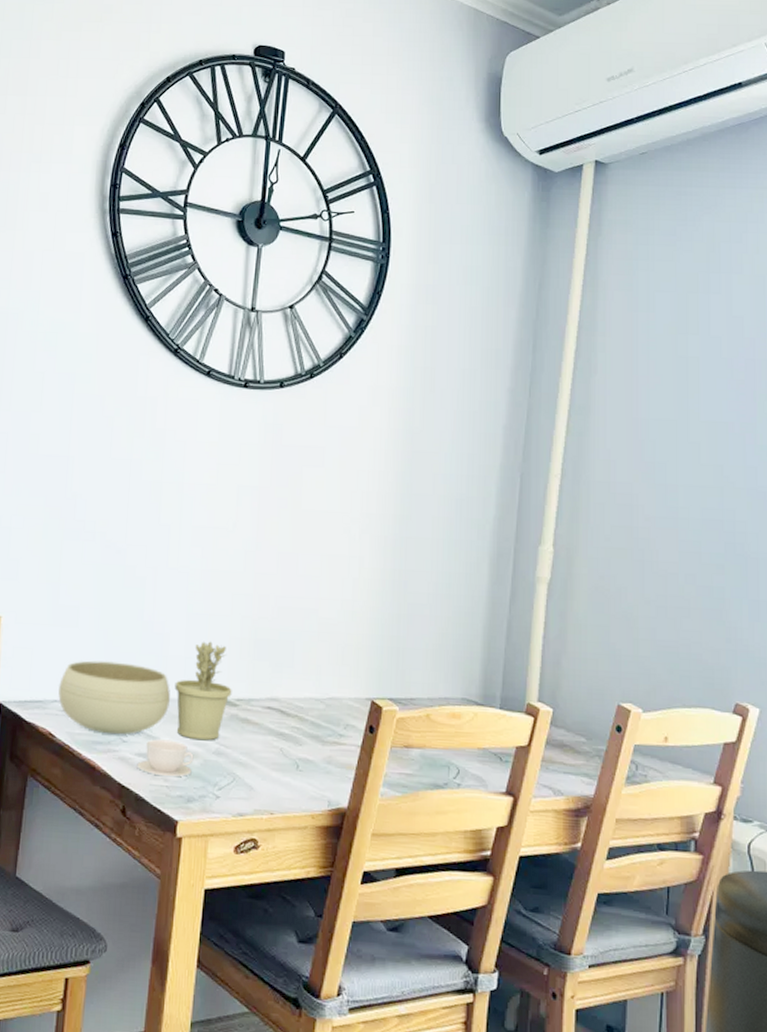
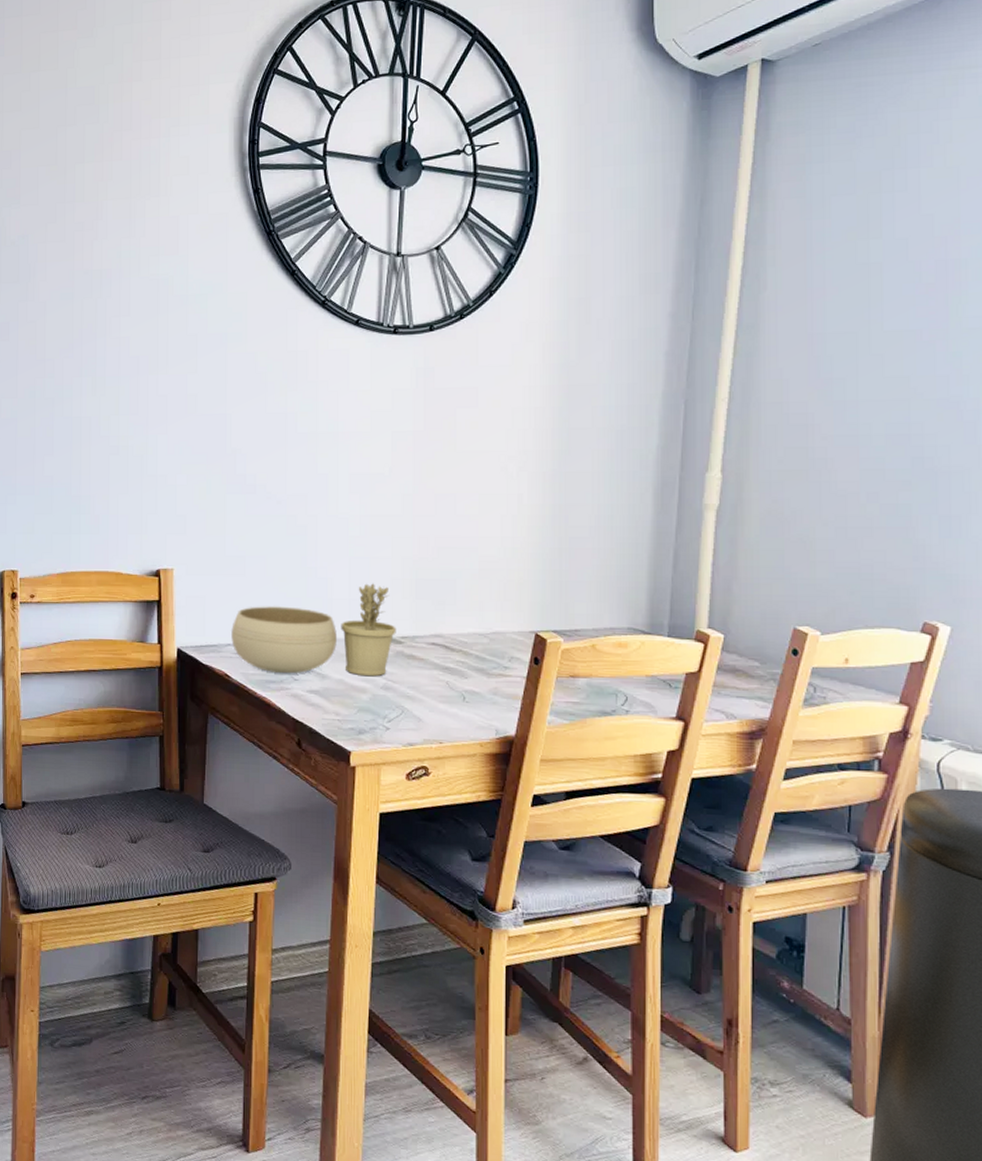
teacup: present [137,739,194,777] -> none [309,676,363,711]

